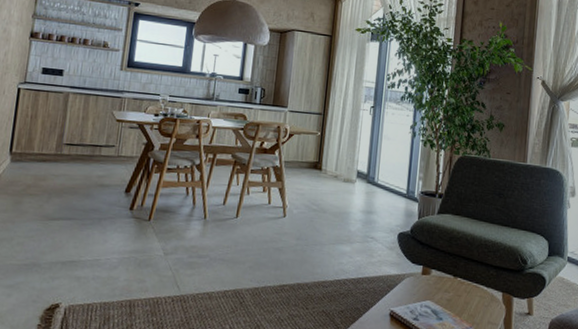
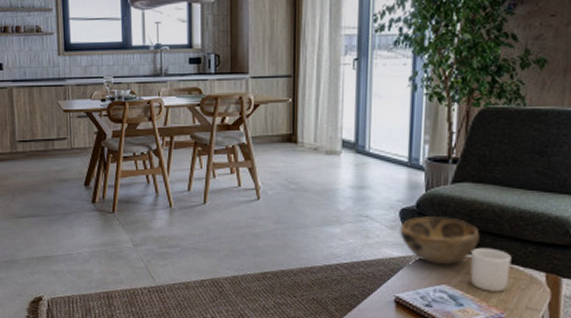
decorative bowl: none [397,240,456,283] -> present [400,215,480,264]
mug: none [448,269,479,308] -> present [470,247,512,292]

